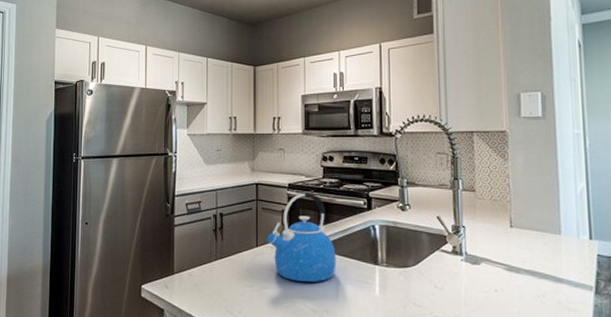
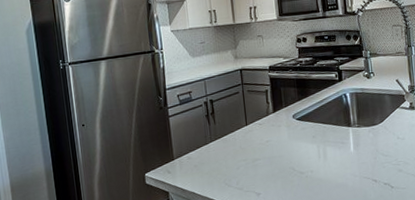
kettle: present [266,191,336,282] -> none [254,71,317,150]

